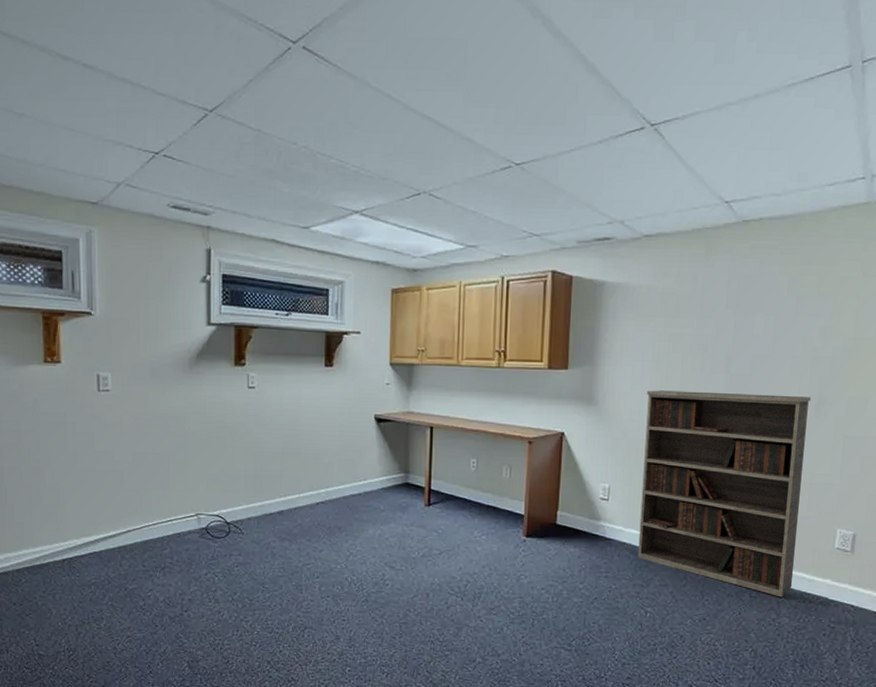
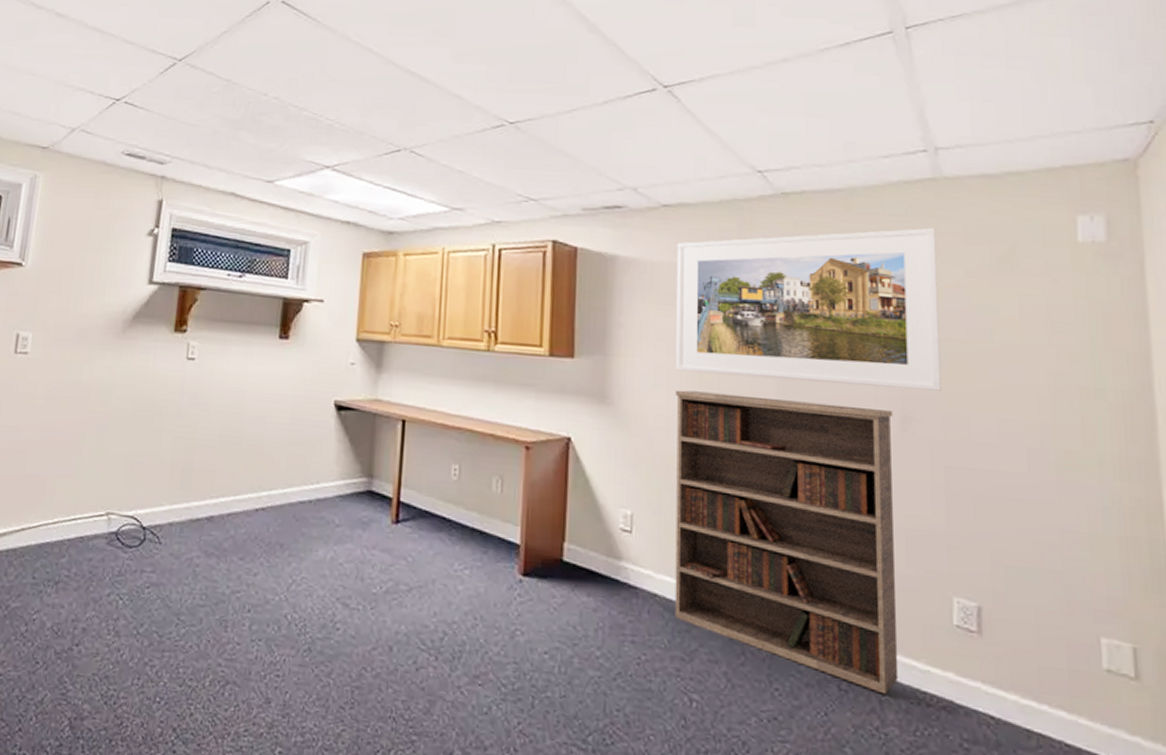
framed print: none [648,246,863,380] -> present [675,227,942,391]

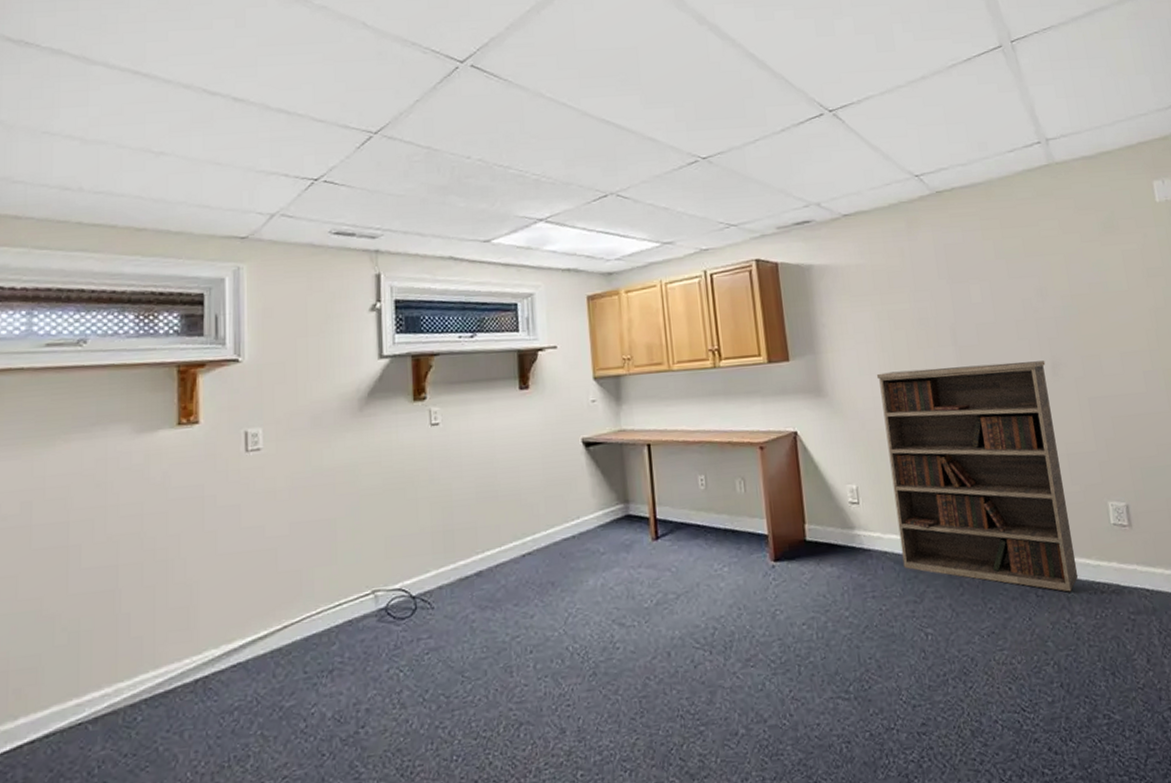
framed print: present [675,227,942,391] -> none [859,205,1077,357]

